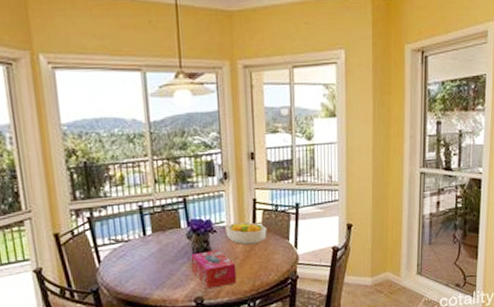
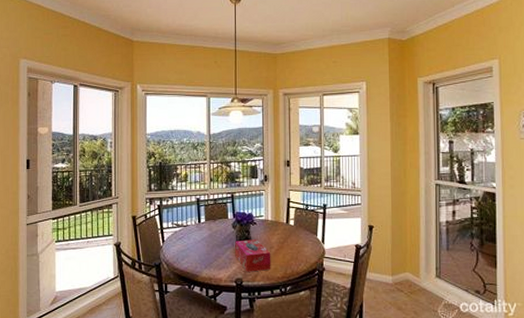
fruit bowl: present [225,222,267,245] -> none [264,217,299,237]

